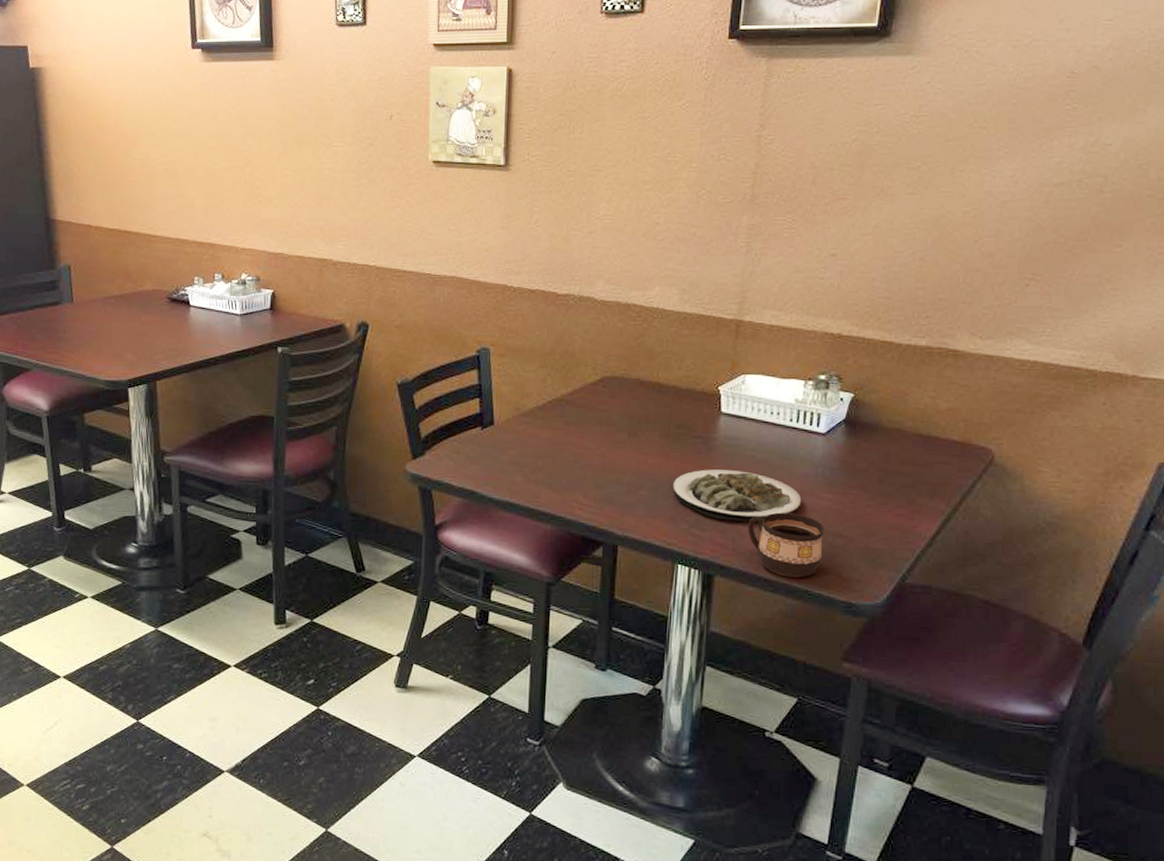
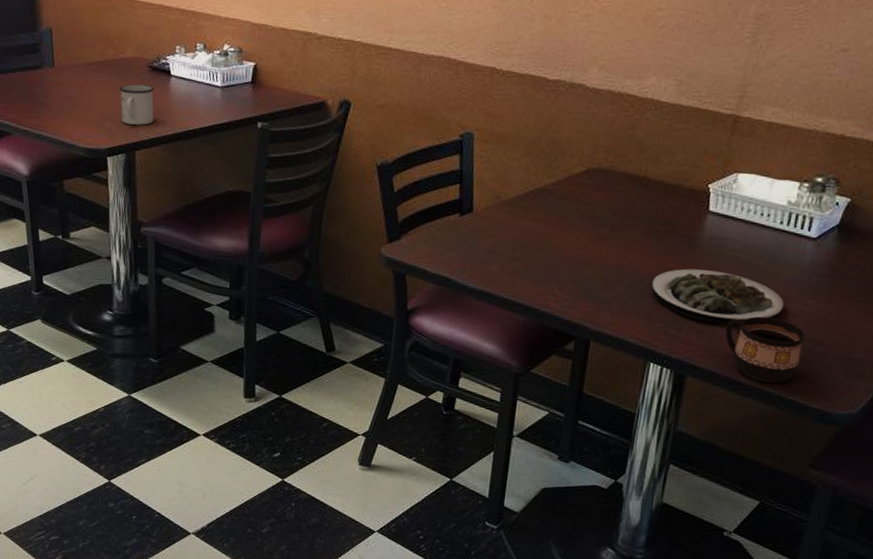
mug: none [139,315,174,356] -> present [119,83,154,125]

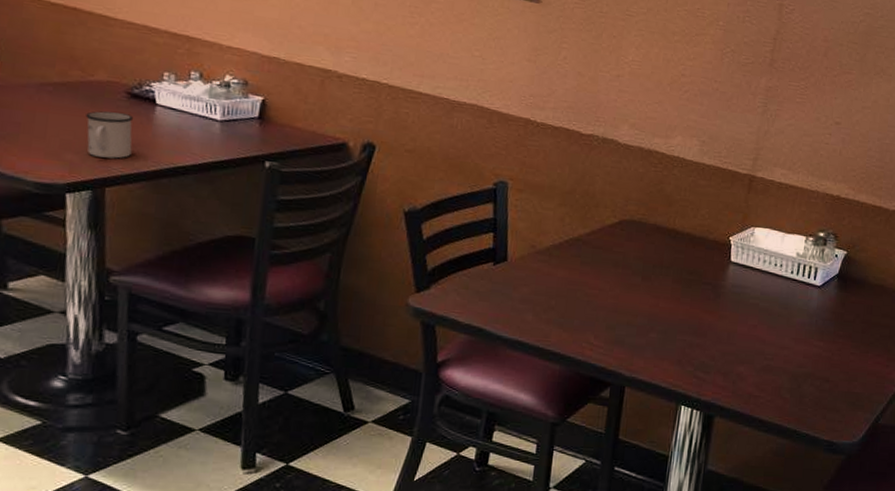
plate: present [651,268,784,324] -> none [681,315,797,366]
cup: present [725,316,805,383] -> none [747,357,815,419]

